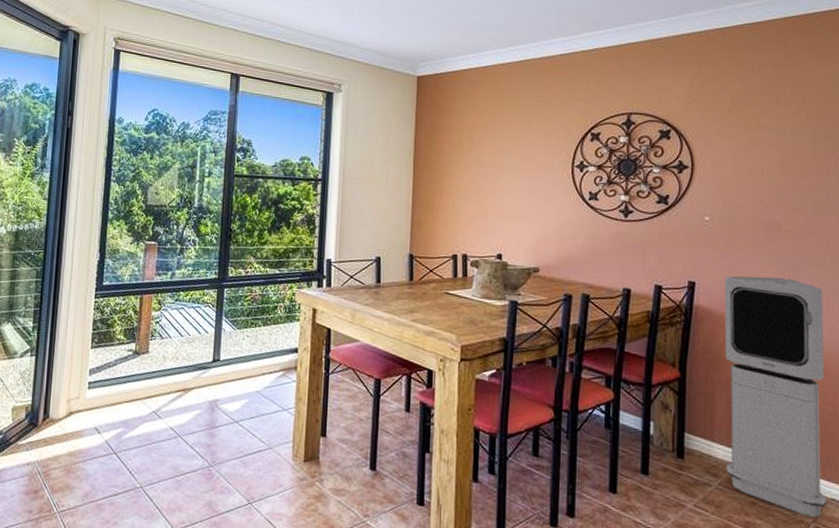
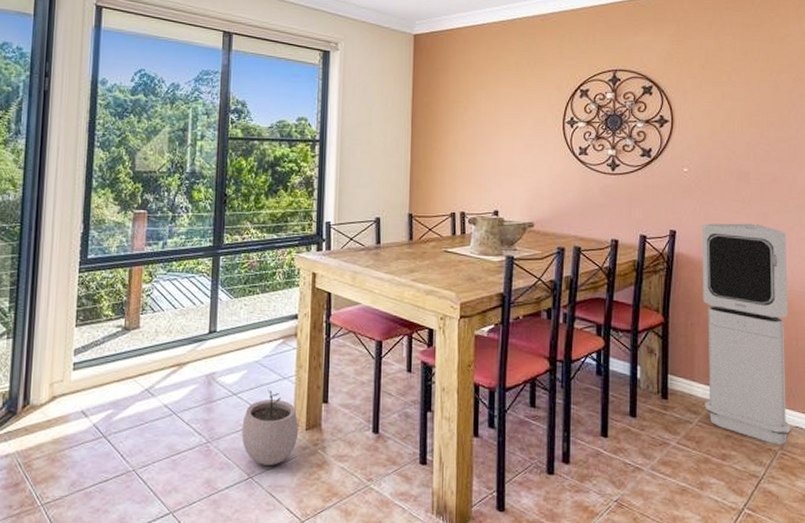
plant pot: none [242,419,298,494] -> present [241,389,299,465]

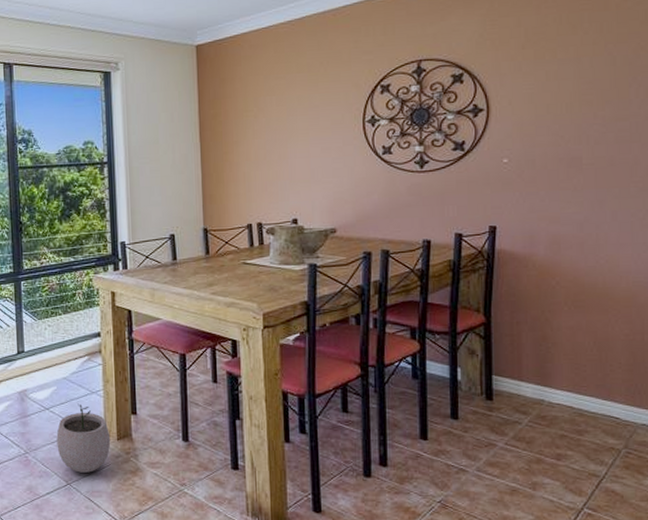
air purifier: present [702,223,791,445] -> none [527,212,637,443]

